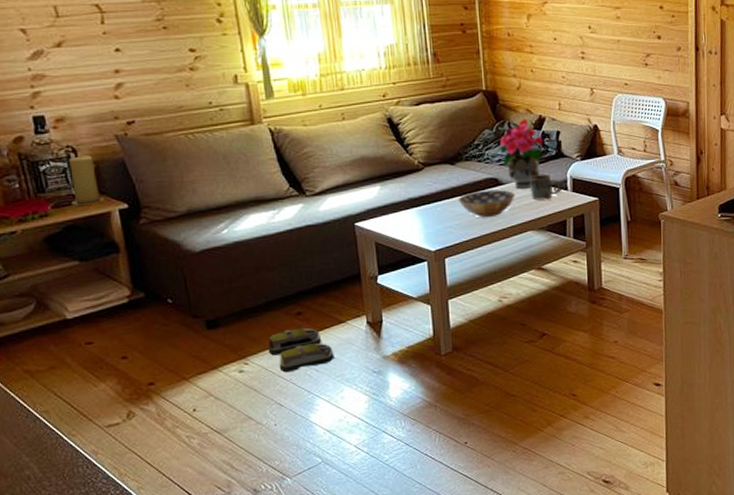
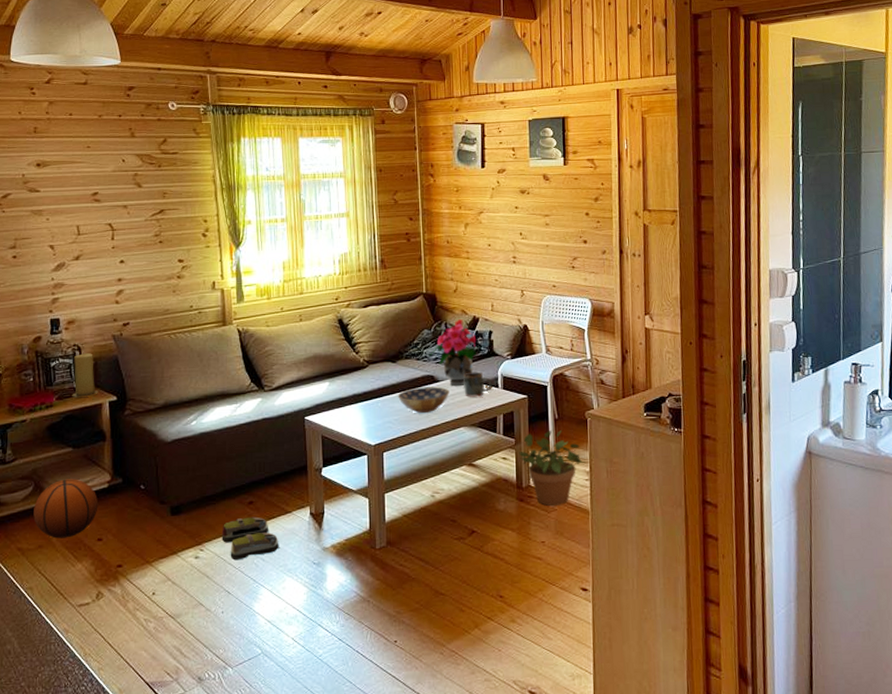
basketball: none [38,294,119,359] -> present [33,479,99,539]
potted plant: none [590,232,659,307] -> present [519,430,586,506]

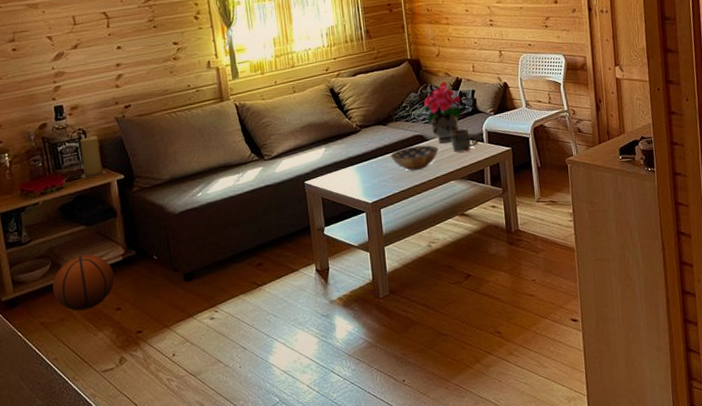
slippers: present [222,516,279,559] -> none [234,276,289,318]
potted plant: present [519,430,586,506] -> none [506,177,569,247]

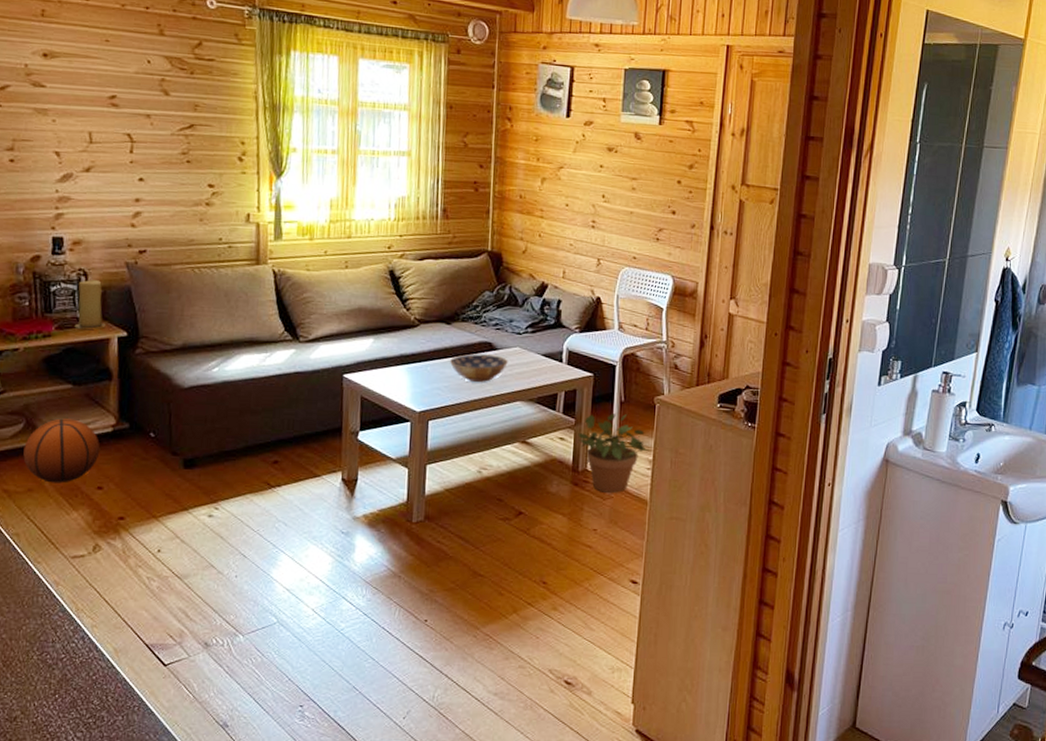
potted flower: present [418,81,461,143] -> none [489,284,543,356]
mug: present [451,128,478,153] -> none [524,342,556,370]
potted plant: none [506,177,569,247] -> present [578,413,649,493]

